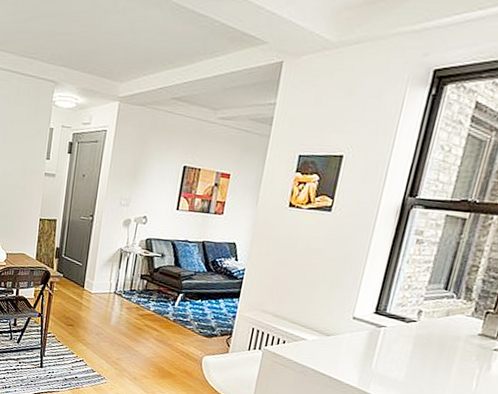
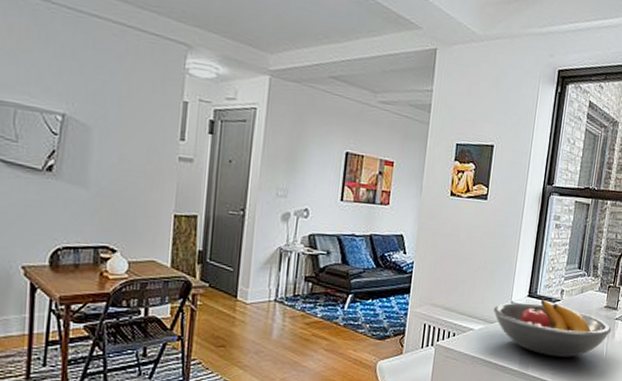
fruit bowl: none [330,317,487,384] -> present [493,299,611,357]

